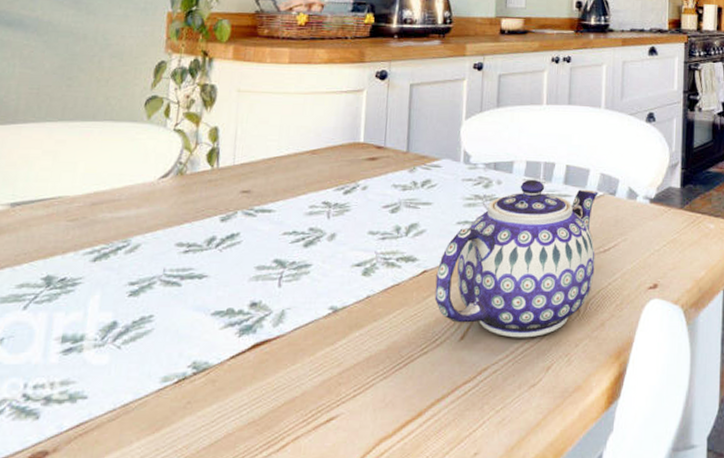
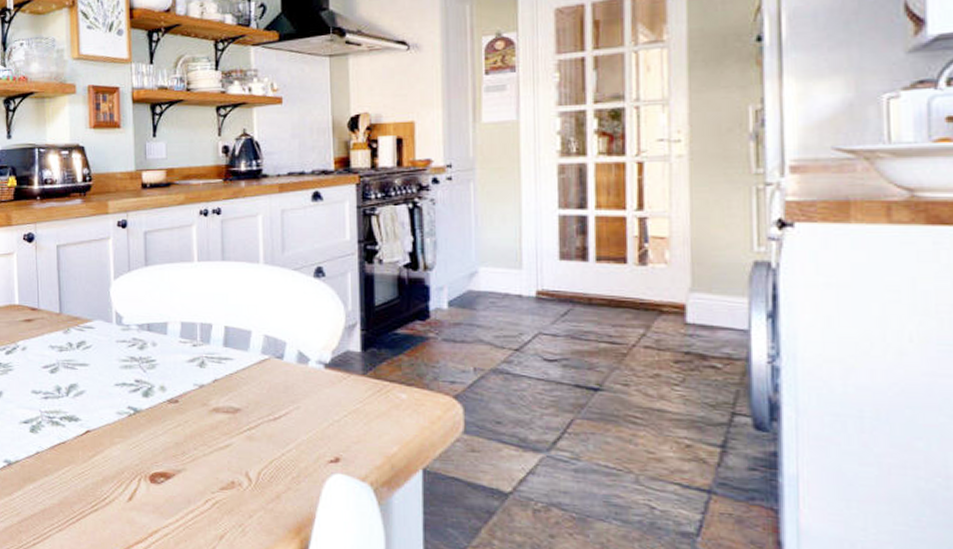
teapot: present [434,179,598,338] -> none [99,341,265,505]

